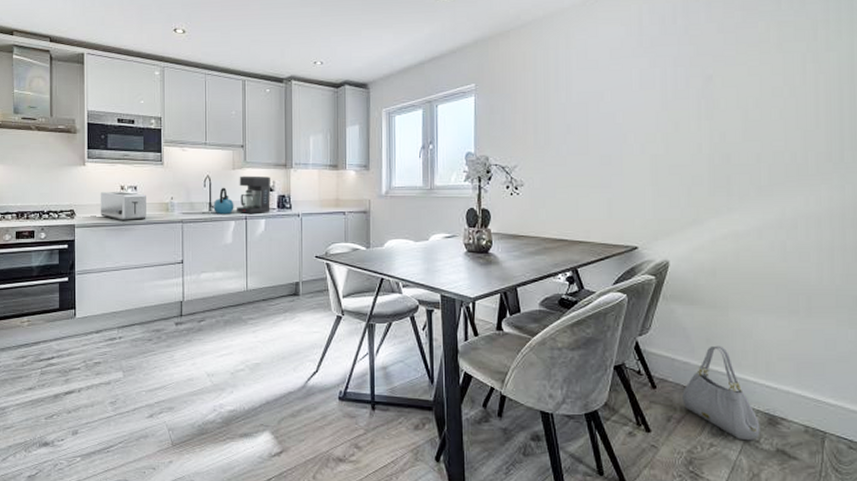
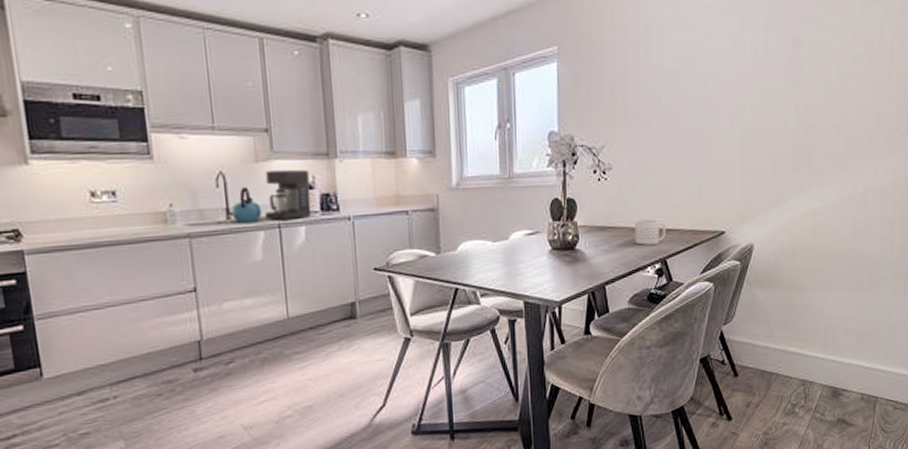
toaster: present [100,191,146,222] -> none [58,198,135,242]
mug: none [546,231,576,254] -> present [635,219,666,245]
handbag: present [682,345,760,441] -> none [761,326,826,416]

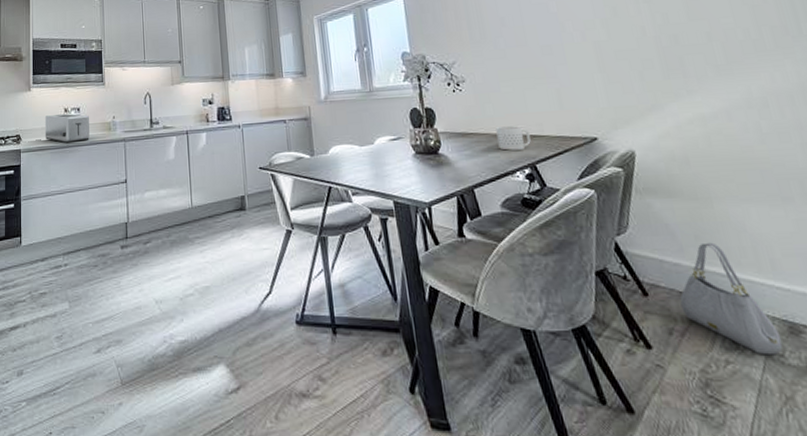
toaster: none [58,198,135,242] -> present [44,113,90,144]
kettle: present [232,186,262,224] -> none [154,103,175,131]
coffee maker: present [265,169,312,221] -> none [177,89,211,129]
handbag: none [761,326,826,416] -> present [679,242,783,356]

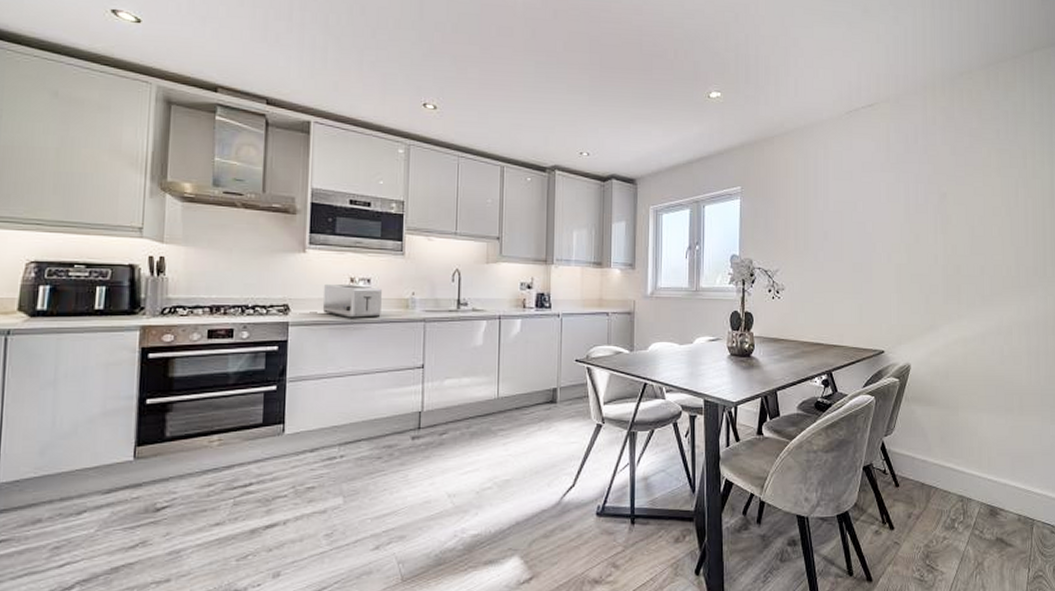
mug: present [495,126,531,151] -> none [804,335,831,357]
handbag: present [679,242,783,356] -> none [921,443,984,532]

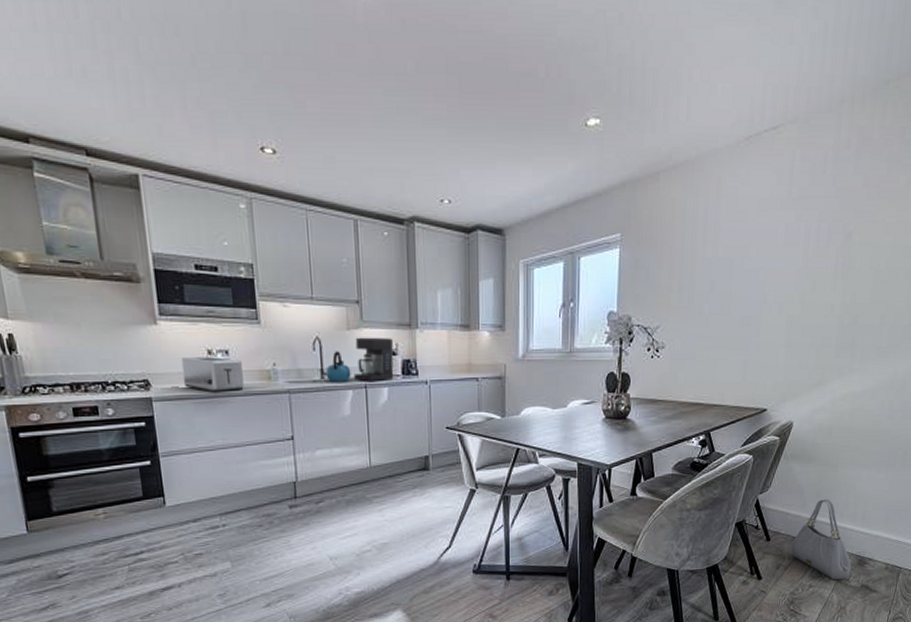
kettle: none [462,283,487,313] -> present [326,351,351,383]
coffee maker: none [489,270,528,314] -> present [354,337,394,382]
handbag: none [921,443,984,532] -> present [791,499,852,580]

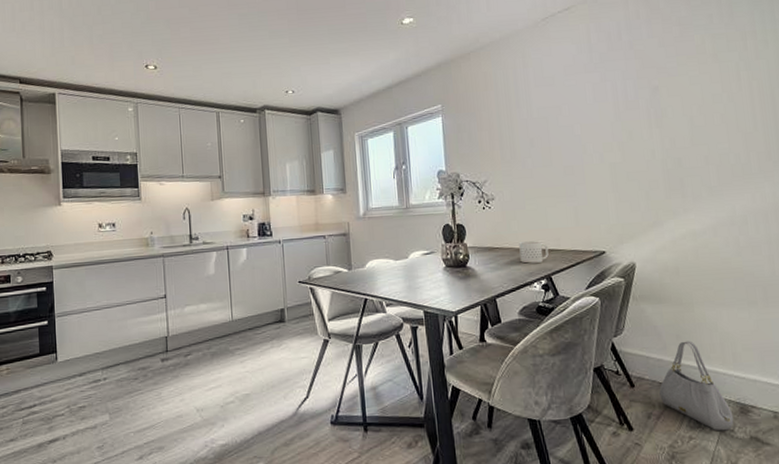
toaster: present [180,356,244,393] -> none [77,228,126,260]
kettle: present [326,351,351,383] -> none [194,218,215,246]
coffee maker: present [354,337,394,382] -> none [217,205,252,244]
mug: none [682,395,712,418] -> present [519,241,549,264]

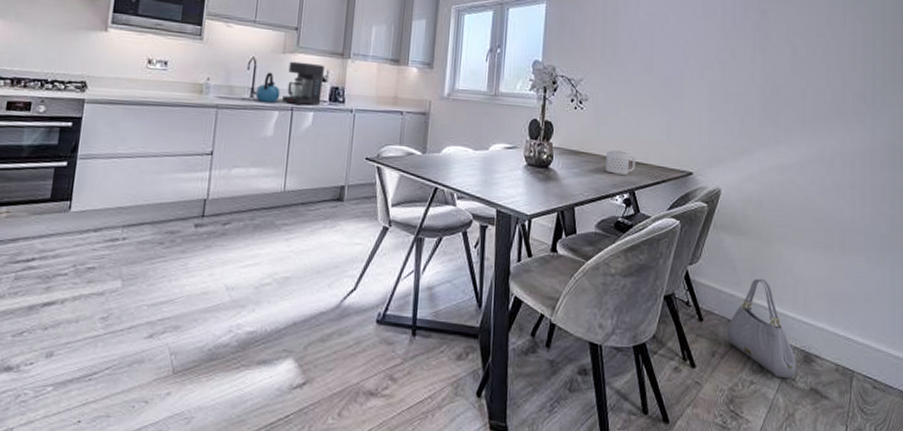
kettle: none [194,218,215,246] -> present [255,72,281,103]
coffee maker: none [217,205,252,244] -> present [282,61,324,106]

